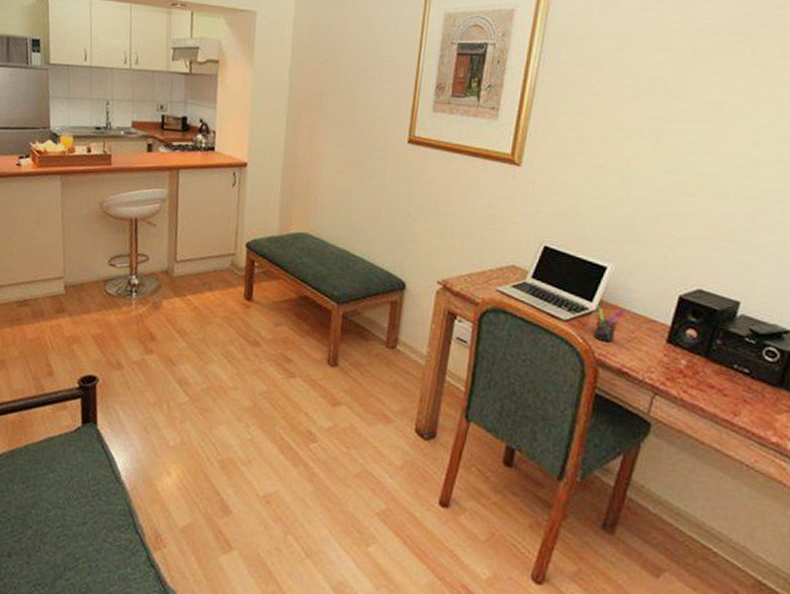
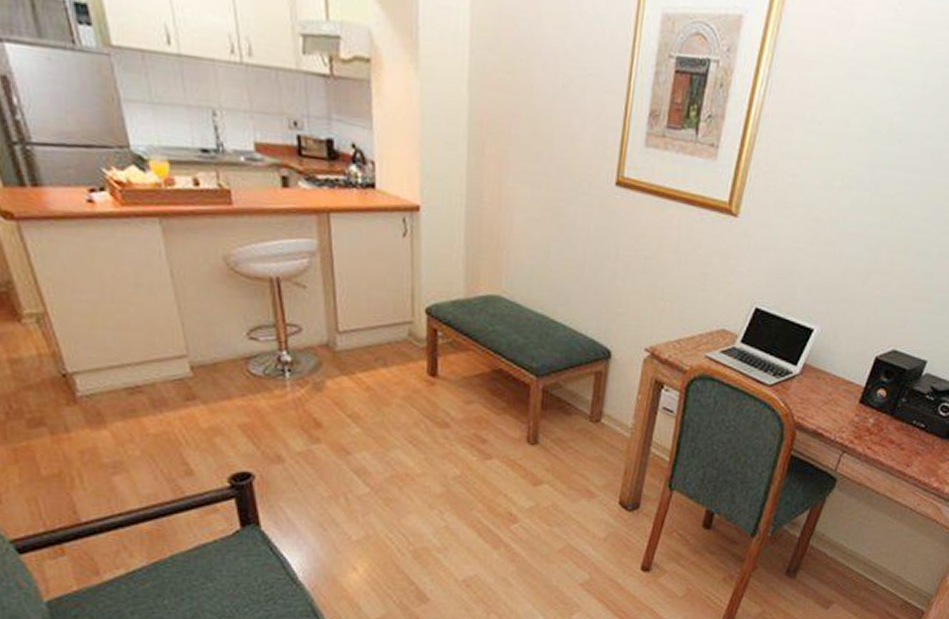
pen holder: present [593,303,625,343] -> none [794,366,826,406]

